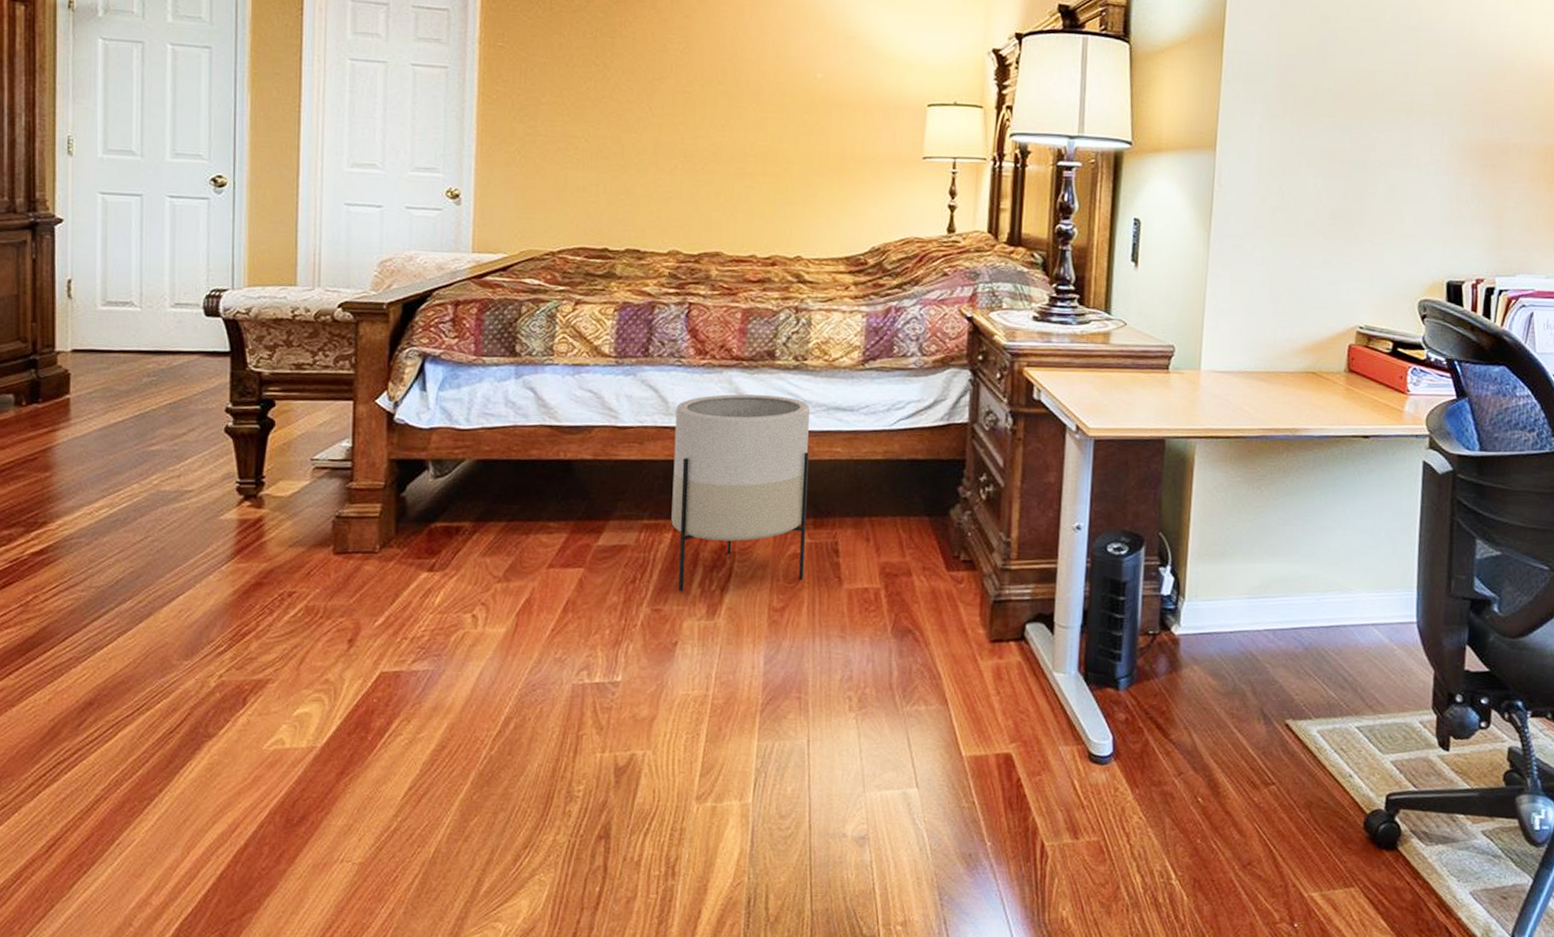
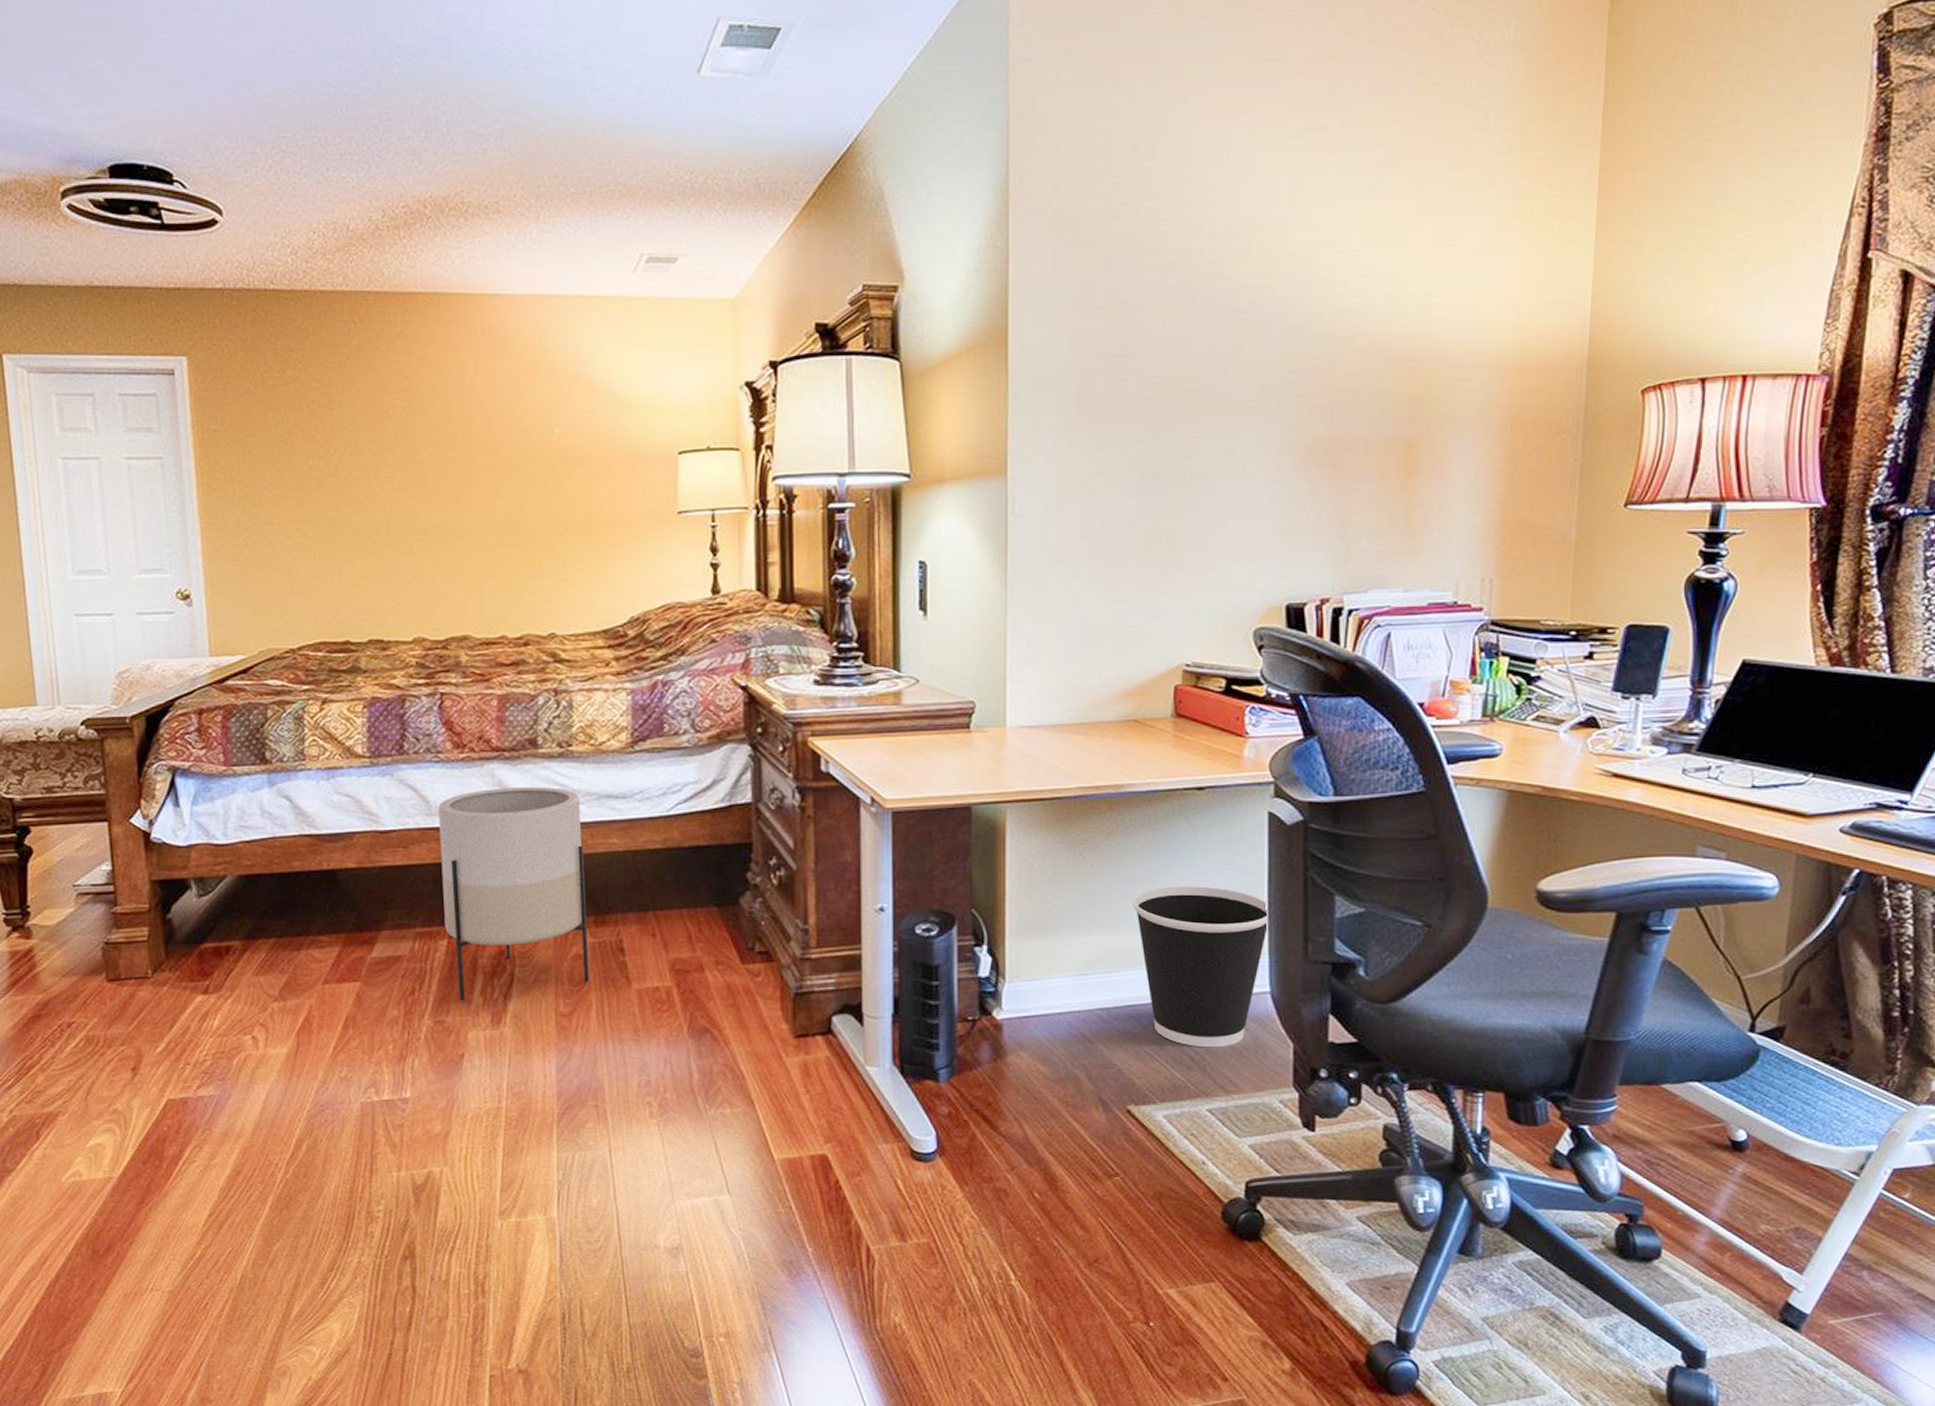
wastebasket: none [1302,522,1419,671] -> present [1133,886,1269,1048]

